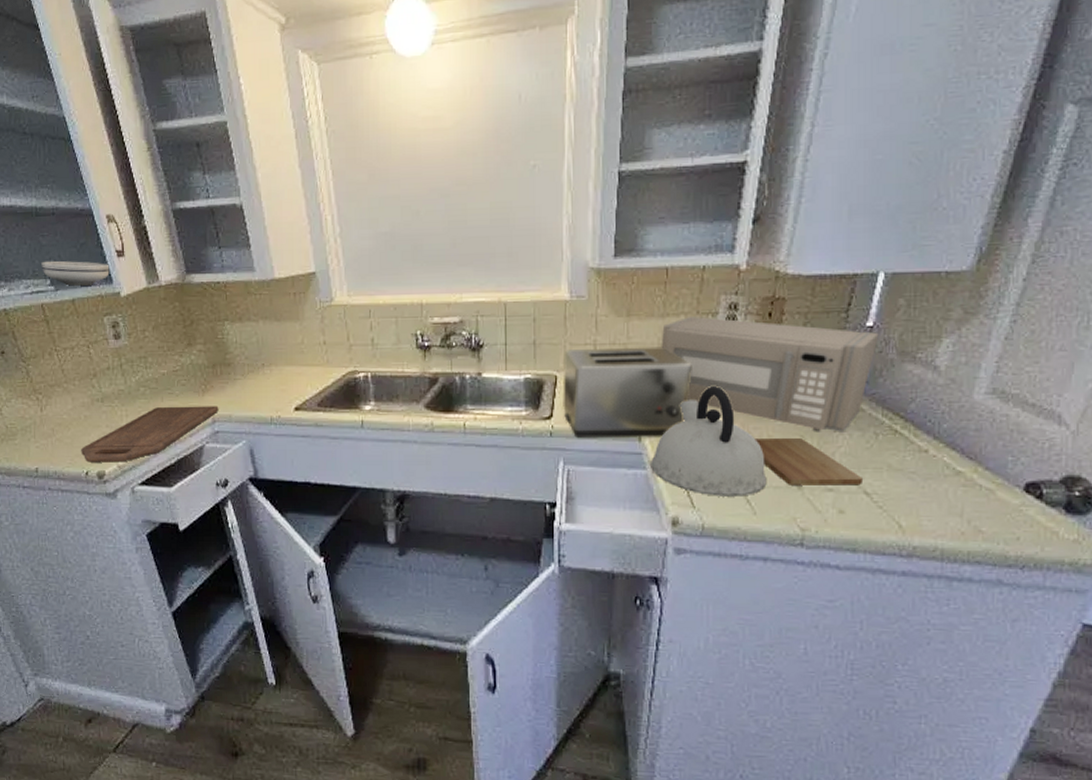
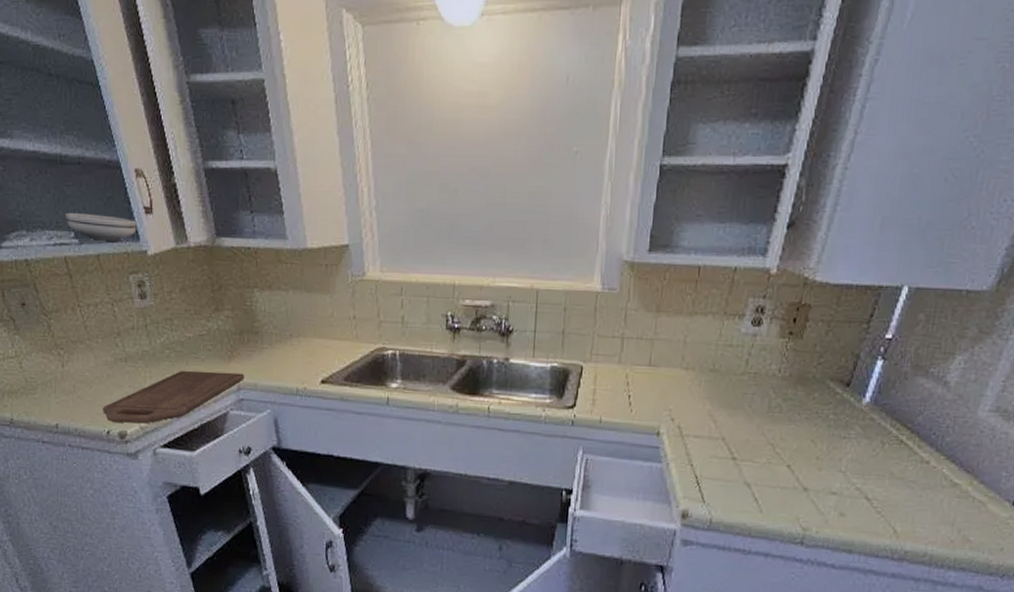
toaster: present [562,347,692,438] -> none [586,341,715,432]
kettle: present [651,386,767,497] -> none [666,387,776,495]
microwave: present [661,315,879,432] -> none [686,316,896,439]
cutting board: present [755,437,864,486] -> none [768,440,867,491]

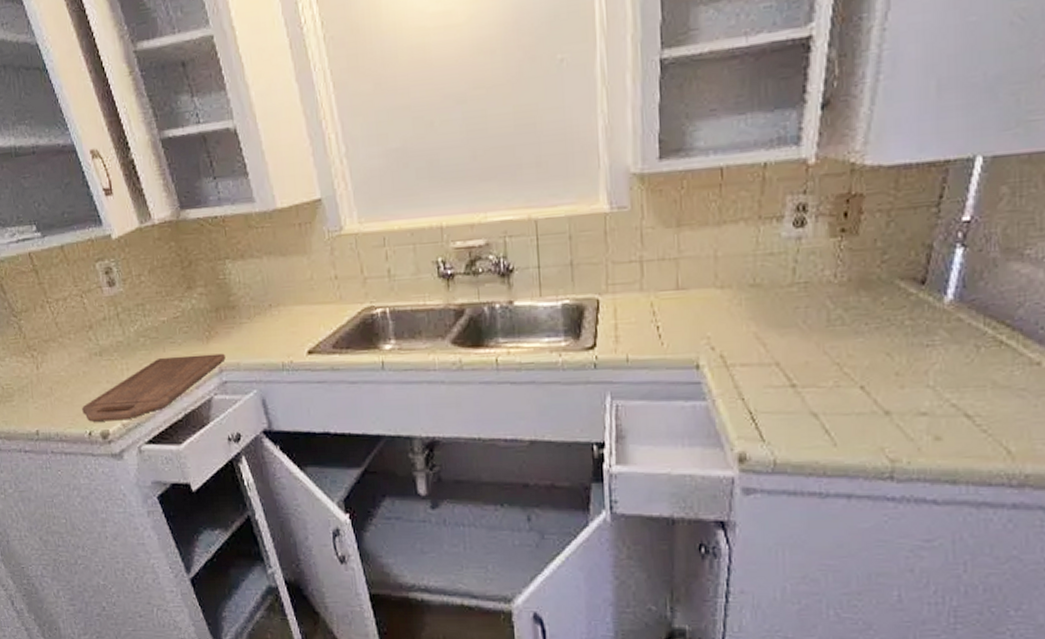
bowl: present [64,212,137,241] -> none [24,203,98,231]

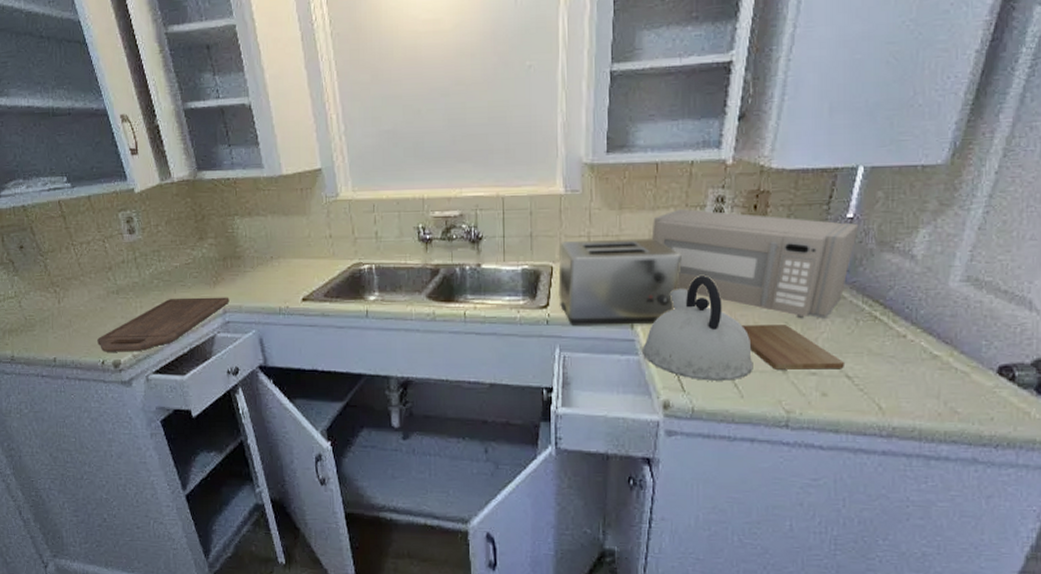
toaster: none [605,259,756,368] -> present [558,238,682,325]
kettle: none [711,301,848,428] -> present [643,276,753,381]
microwave: none [717,221,978,349] -> present [651,208,859,319]
cutting board: none [832,355,964,411] -> present [741,323,846,370]

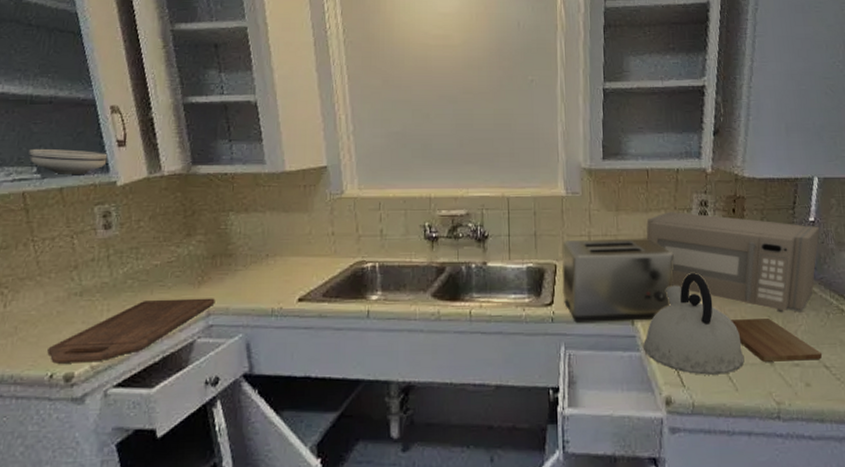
bowl: none [57,159,124,183] -> present [28,148,108,174]

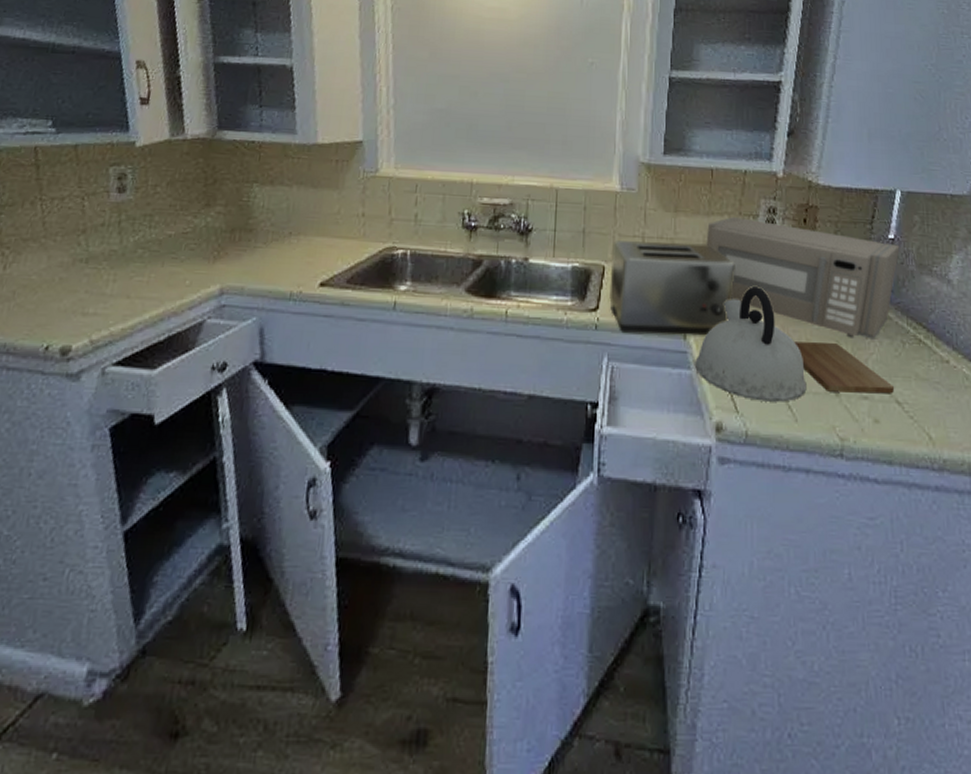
bowl: present [28,148,108,174] -> none [44,100,129,132]
cutting board: present [47,298,215,364] -> none [45,273,231,337]

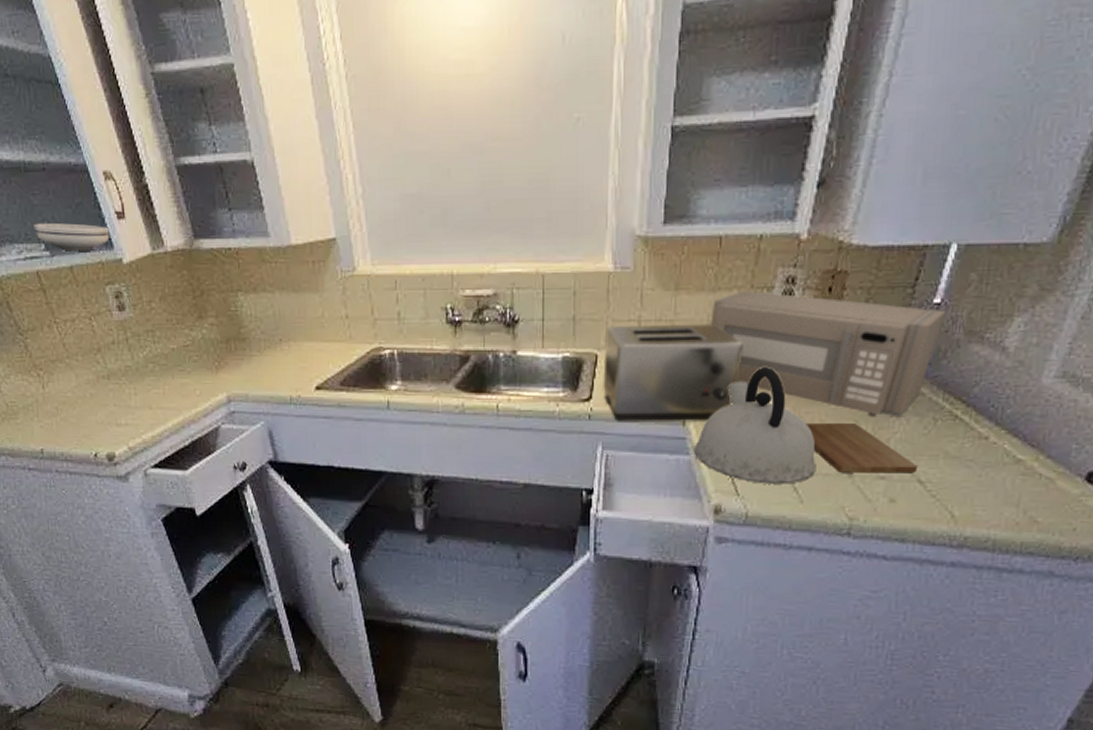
bowl: none [44,100,129,132] -> present [32,222,110,251]

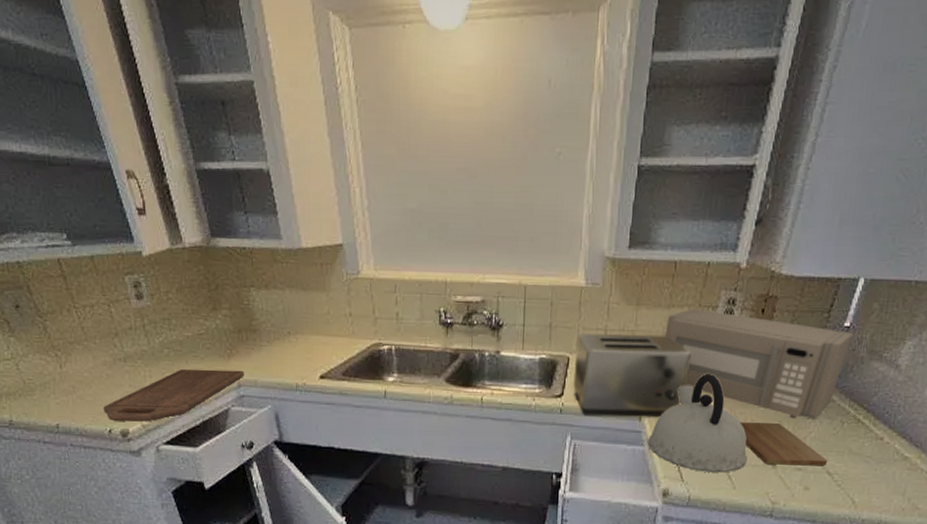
bowl: present [32,222,110,251] -> none [55,214,130,243]
cutting board: none [88,384,234,444] -> present [103,369,245,422]

